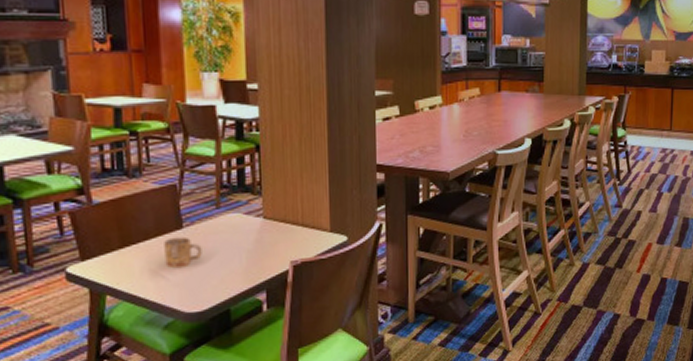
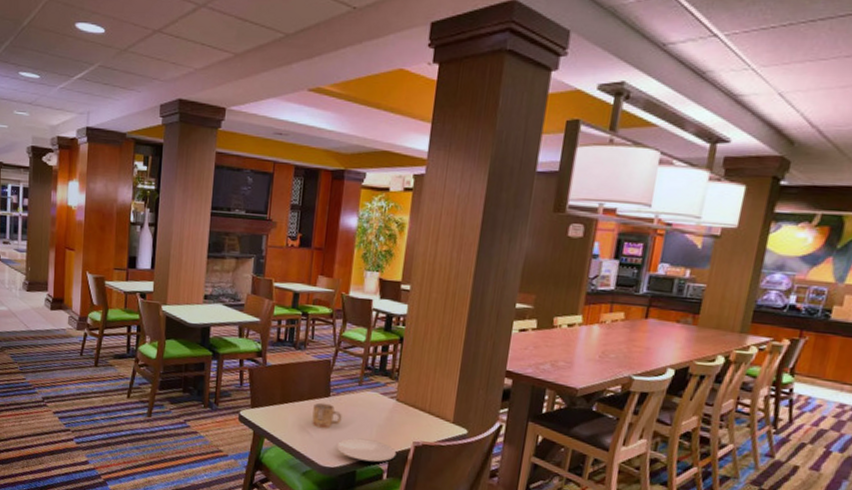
plate: none [200,269,274,297] -> present [336,438,397,463]

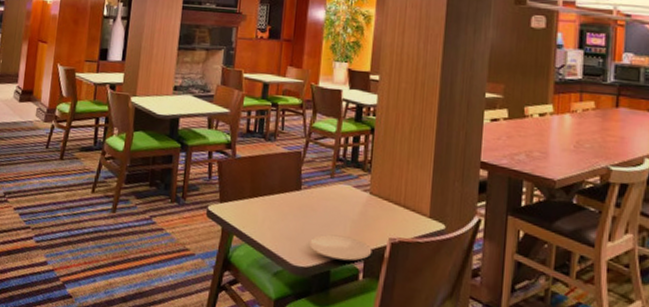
mug: present [312,402,342,430] -> none [283,196,314,226]

